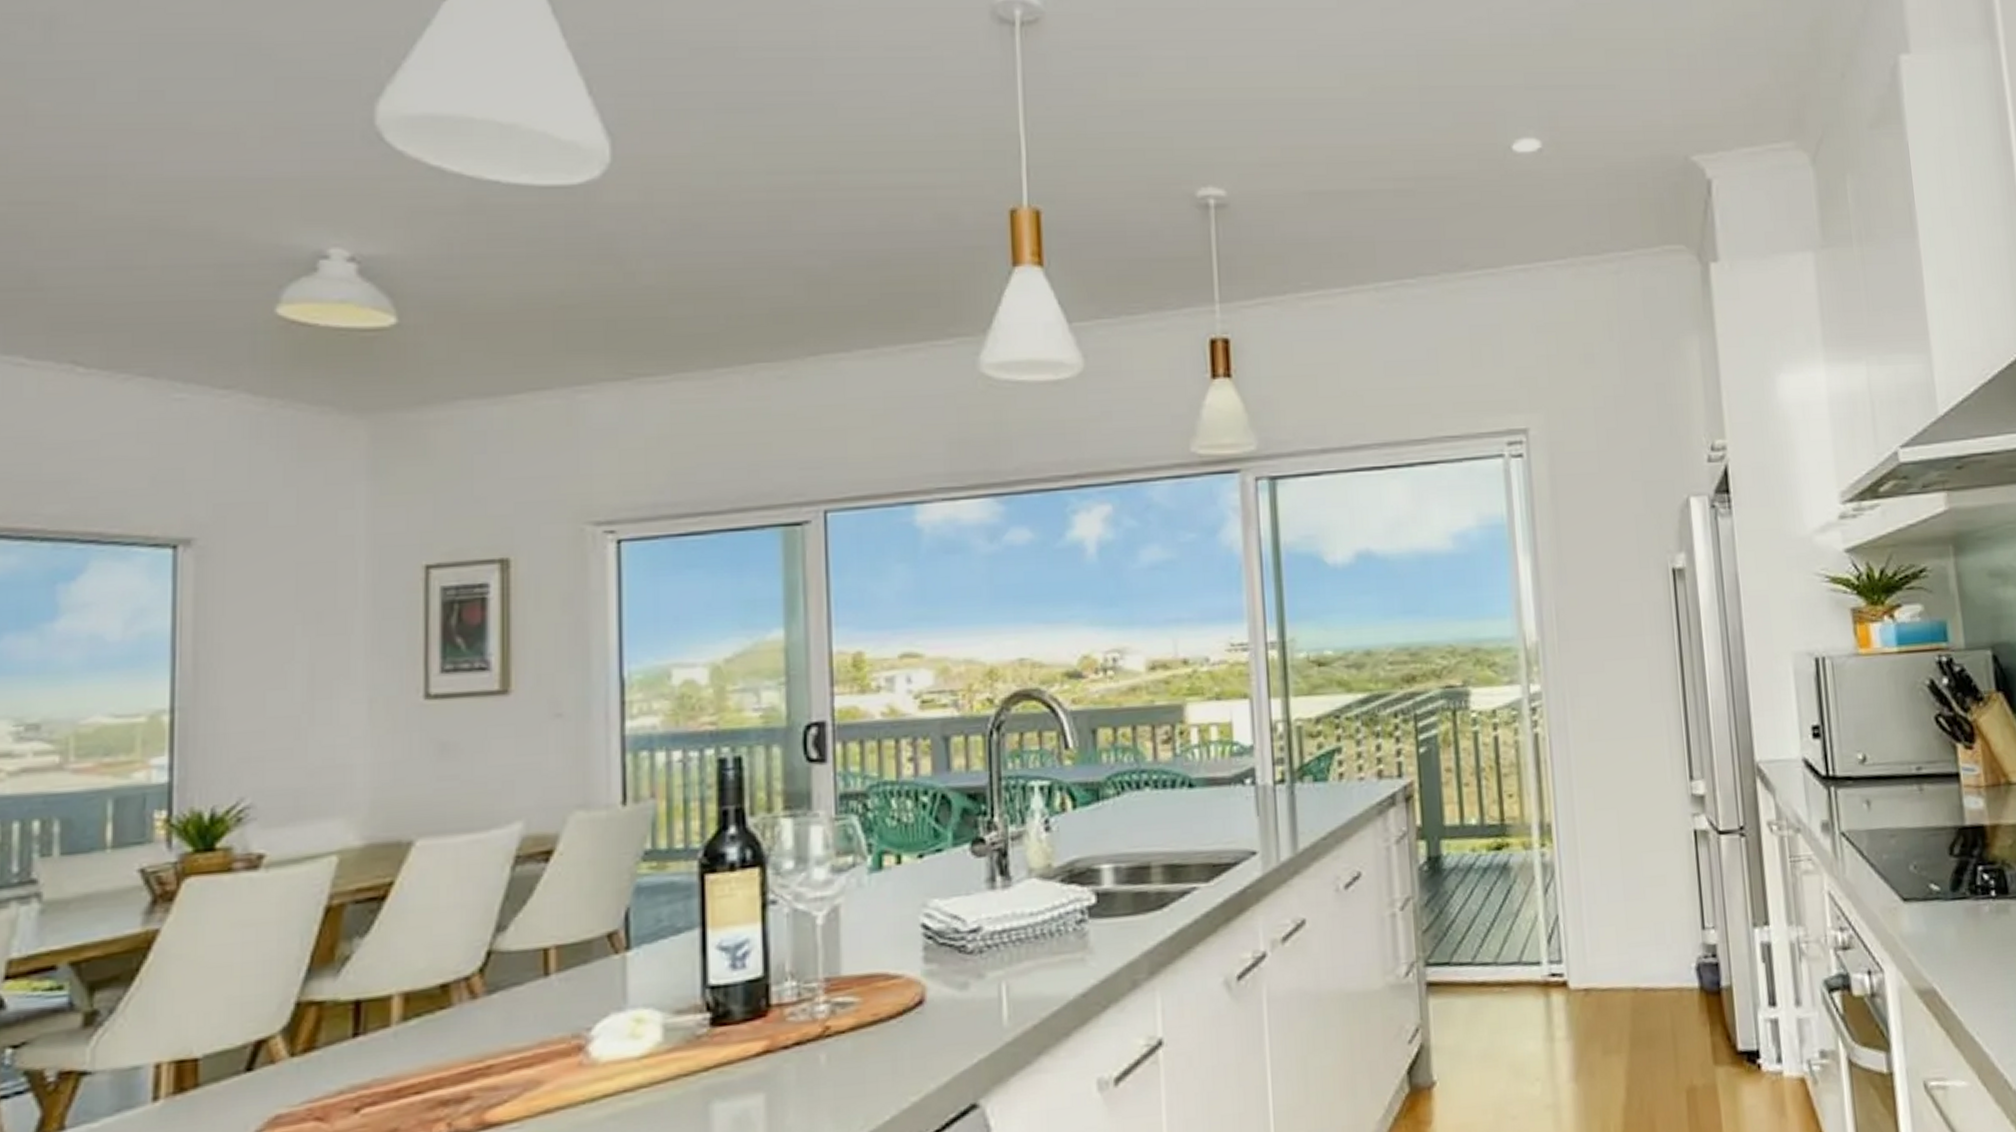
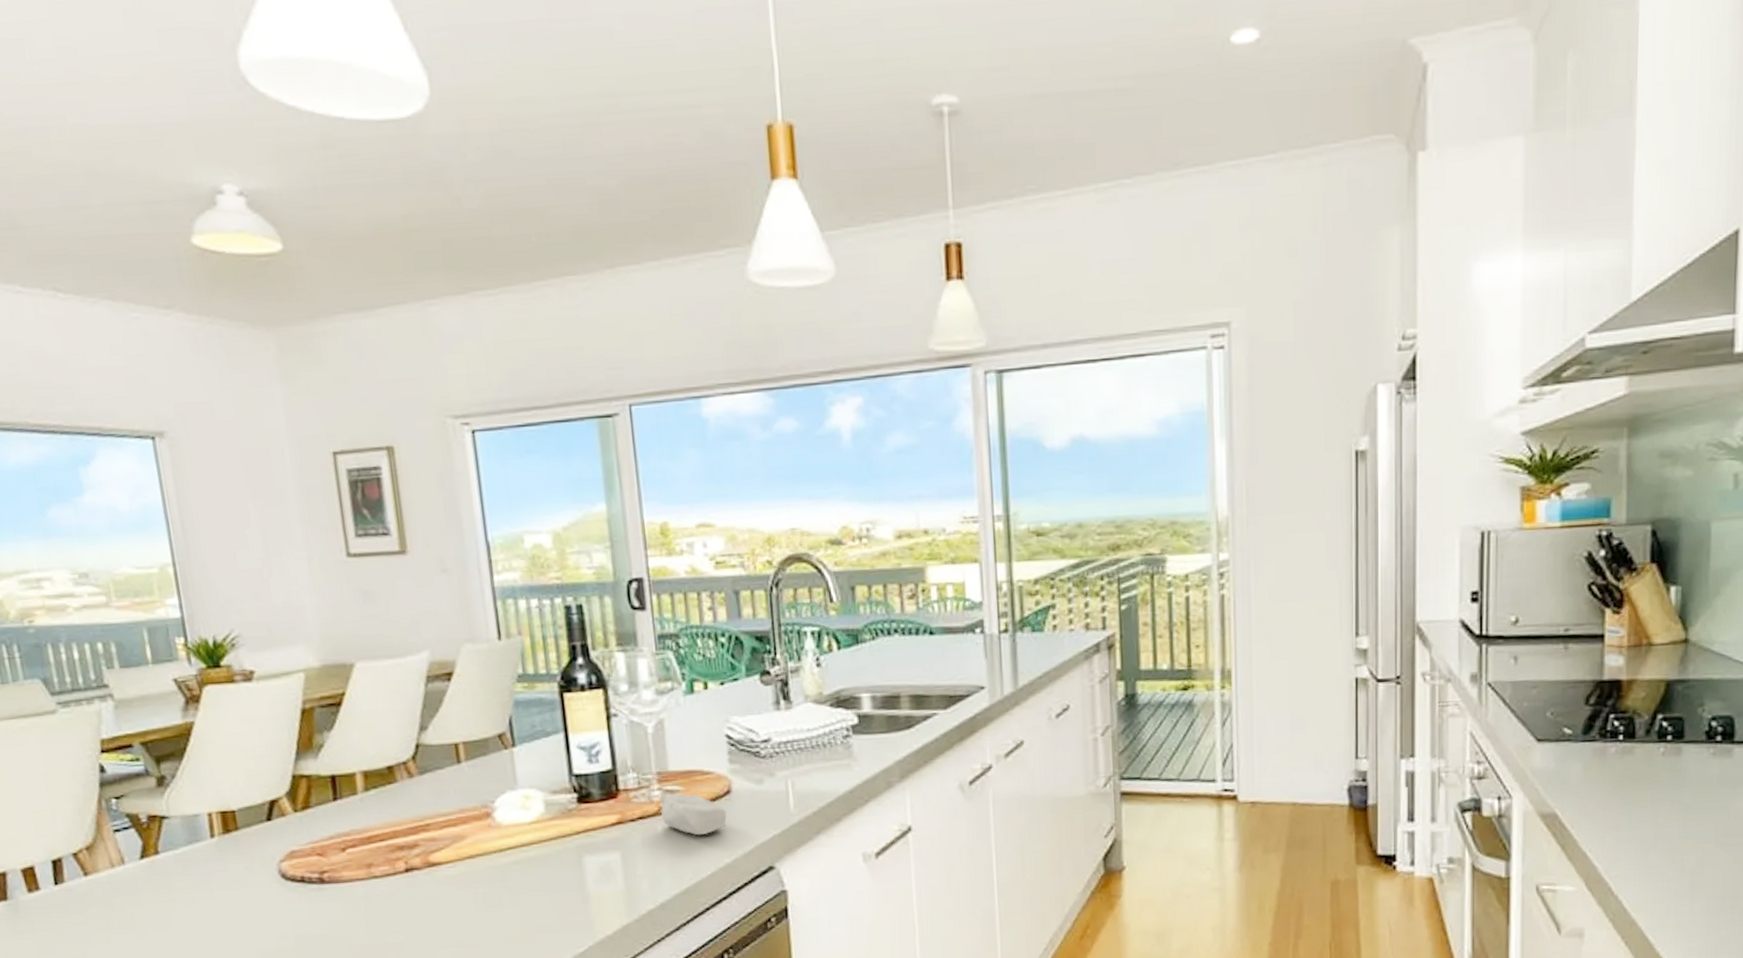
soap bar: none [825,1007,918,1066] -> present [660,794,727,836]

